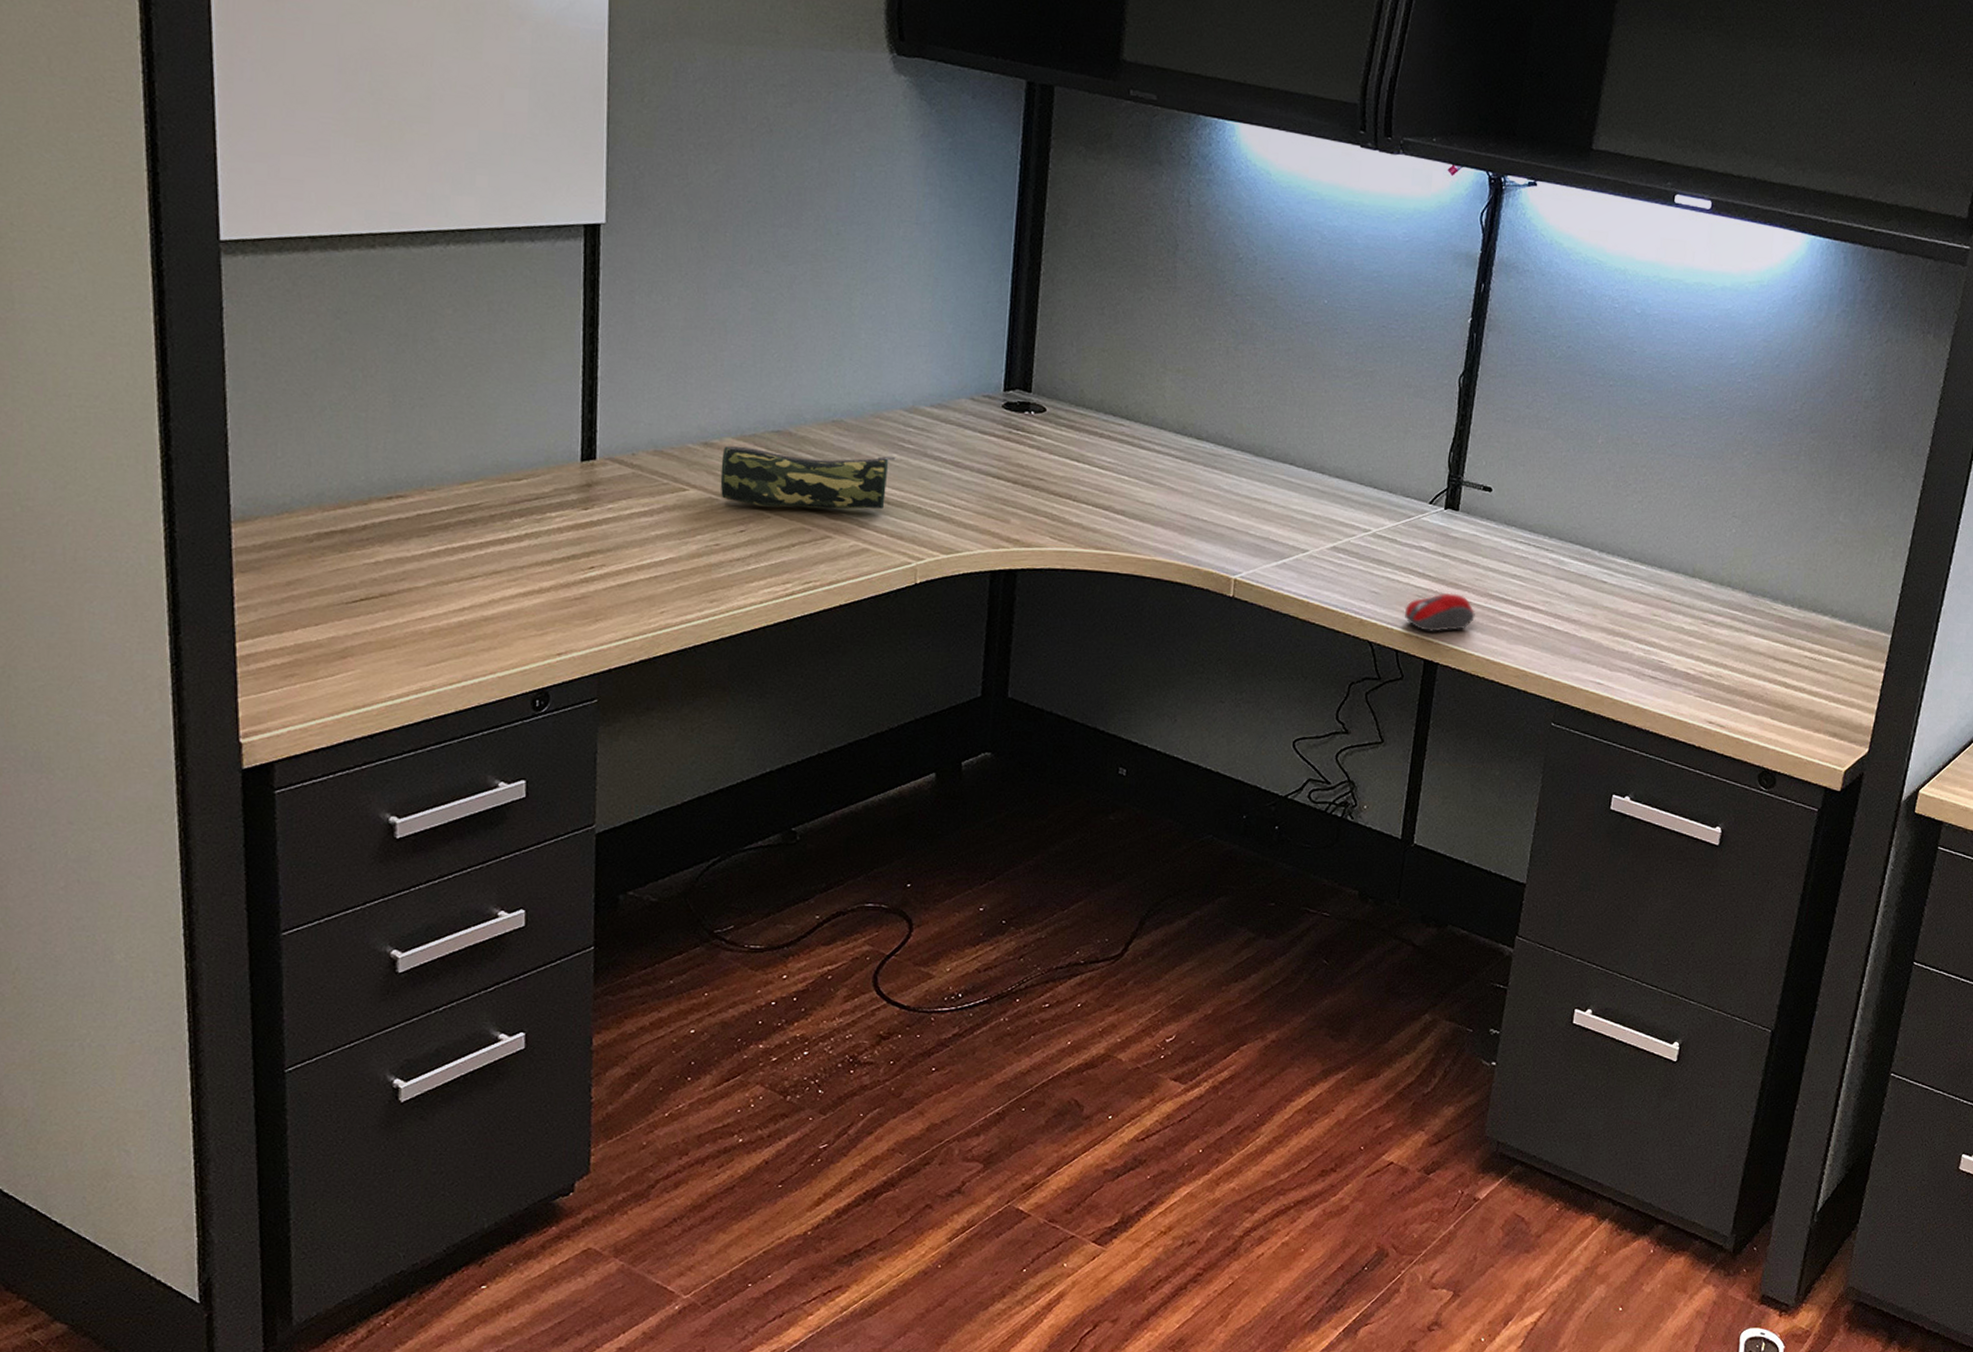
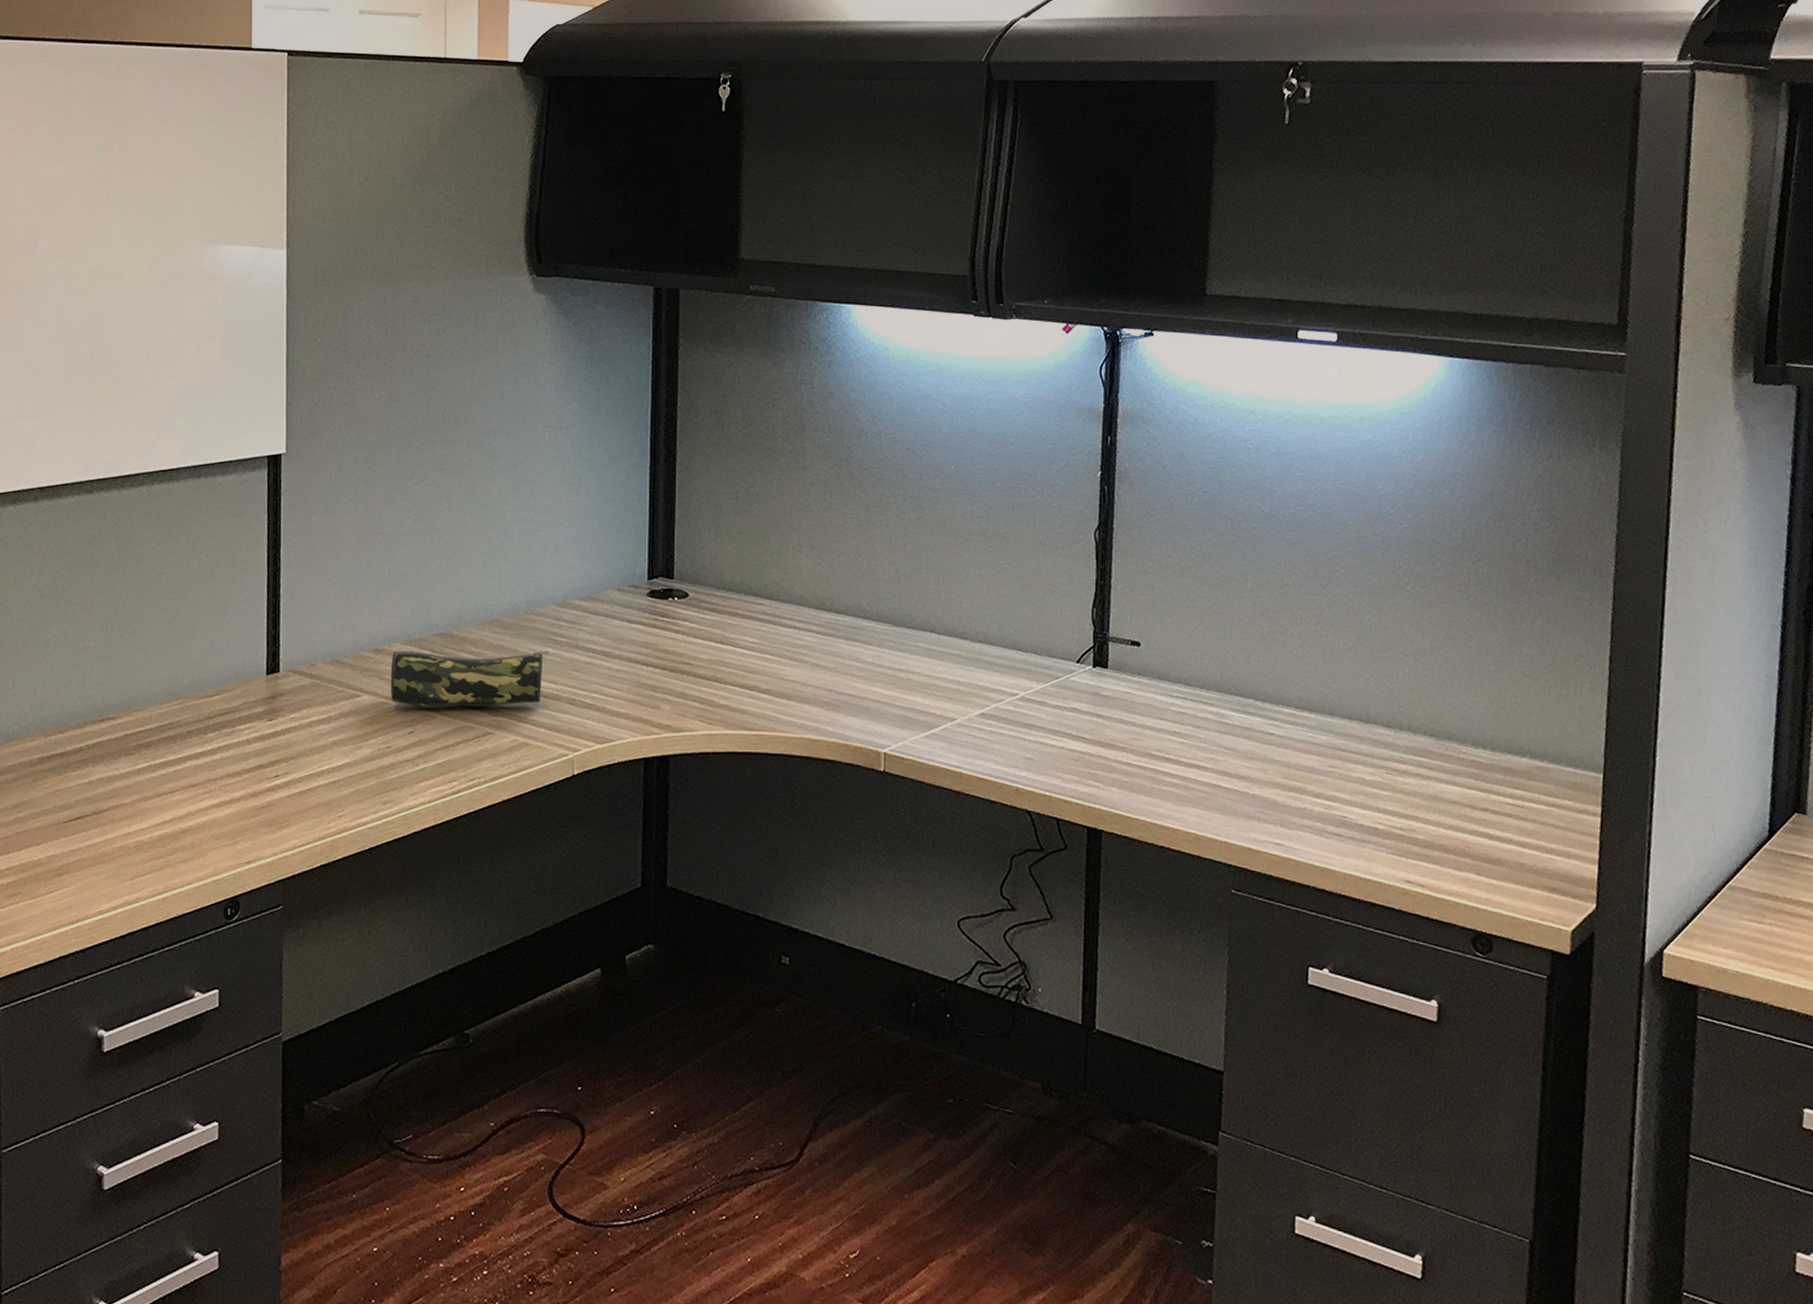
computer mouse: present [1404,592,1475,632] -> none [1061,754,1136,797]

